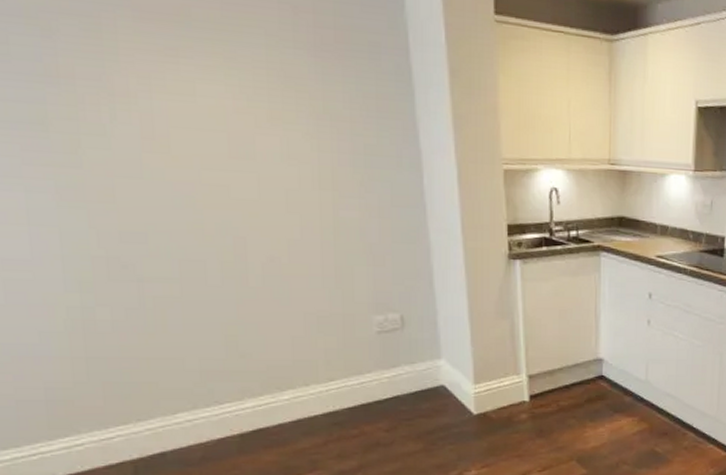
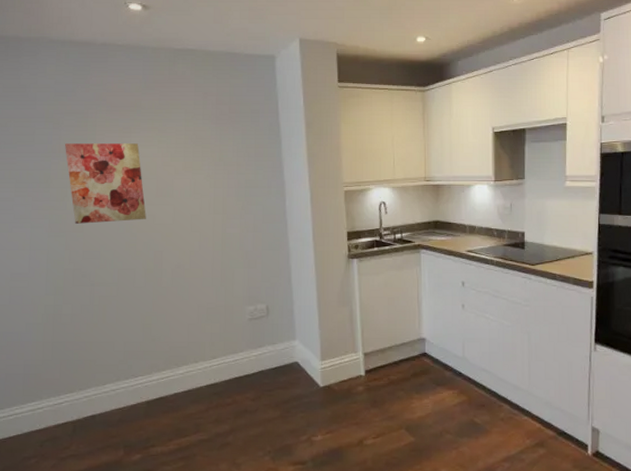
wall art: none [66,63,216,192] -> present [65,143,146,224]

